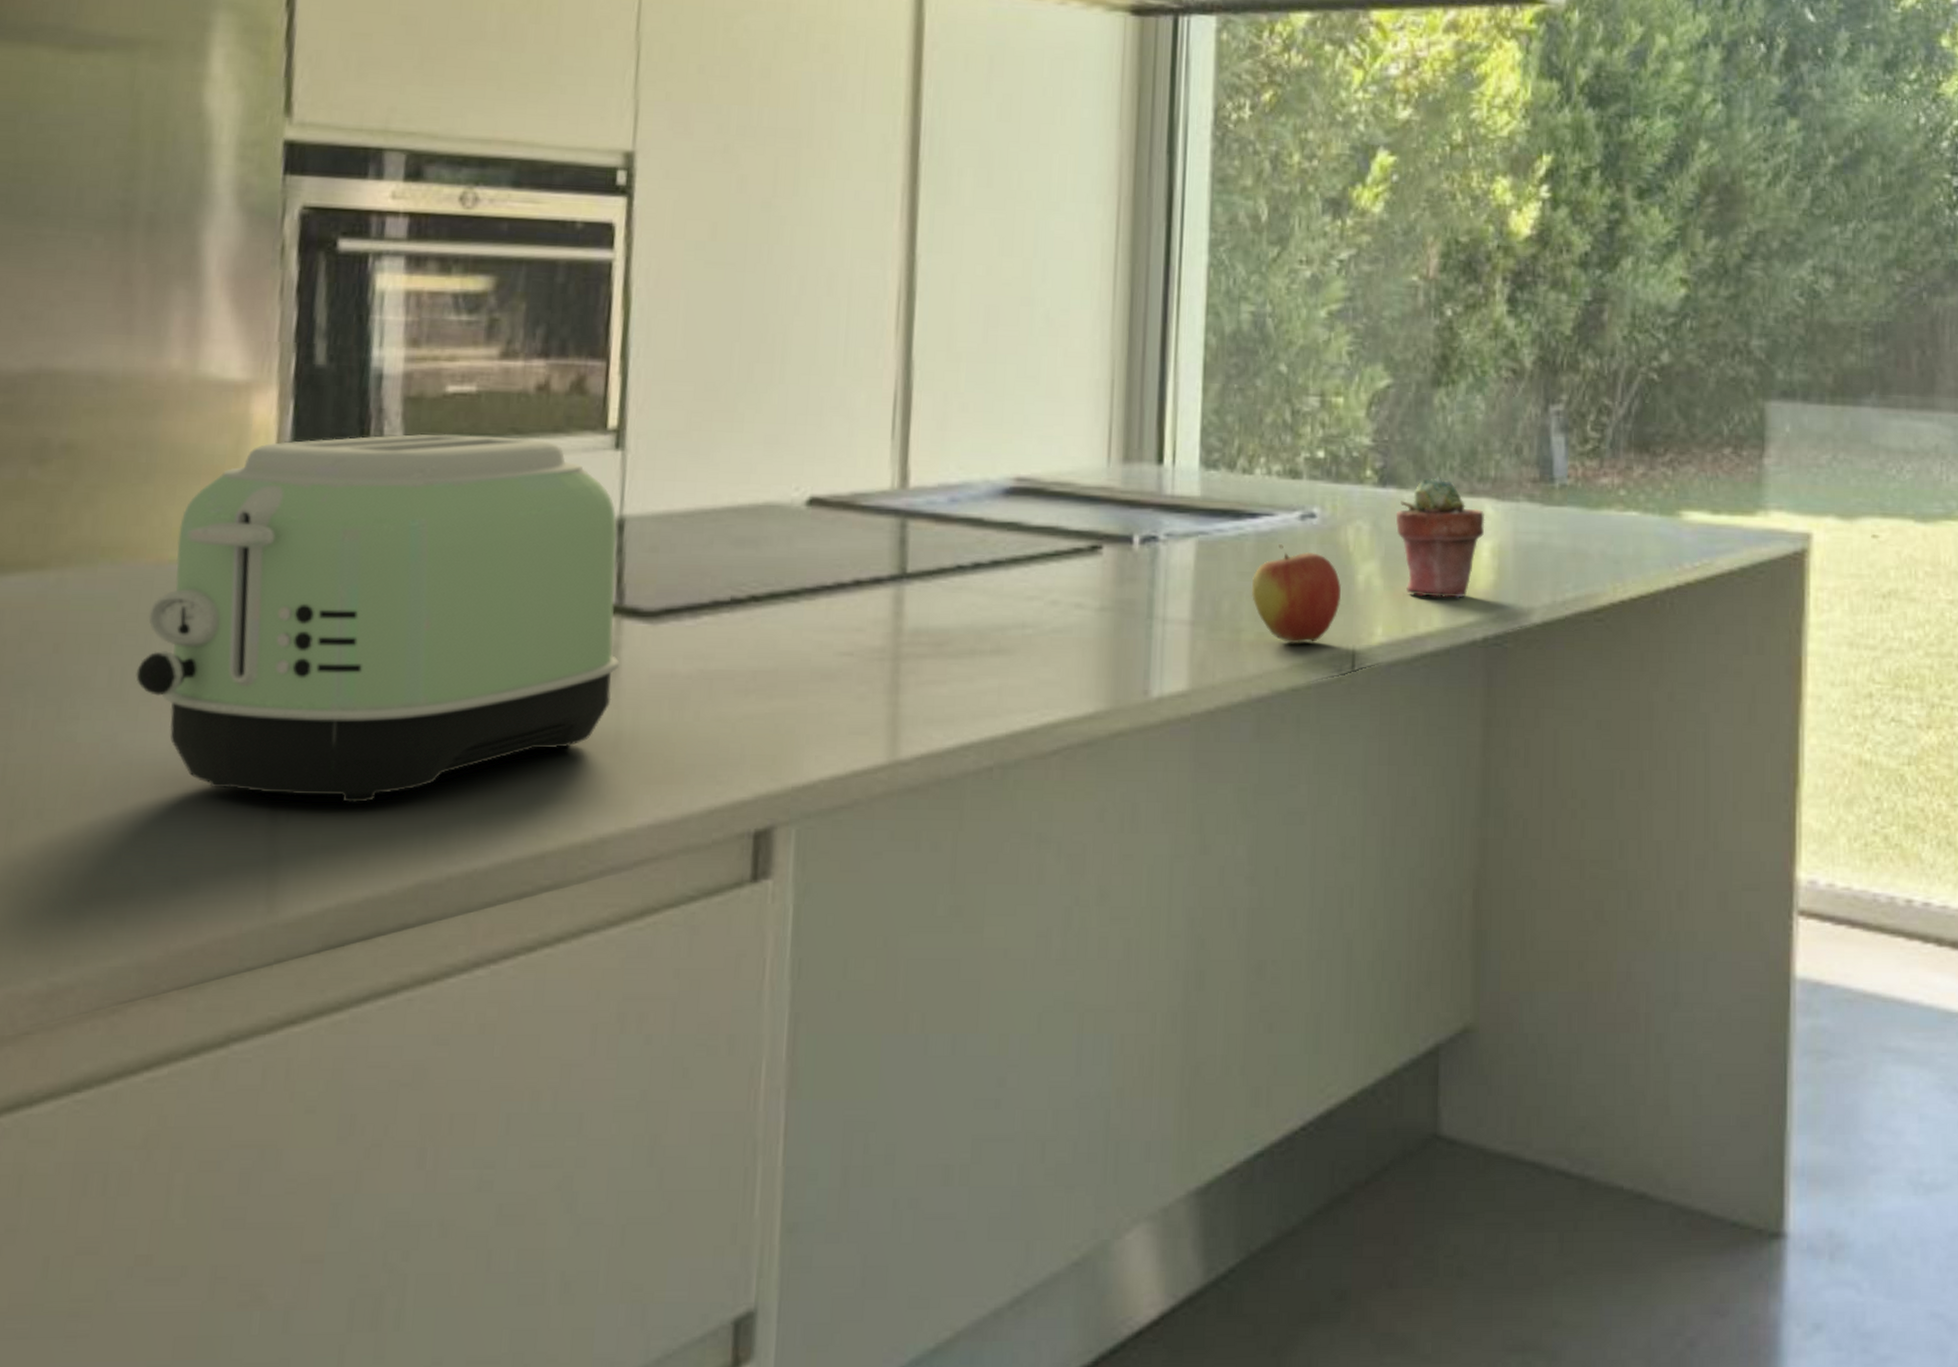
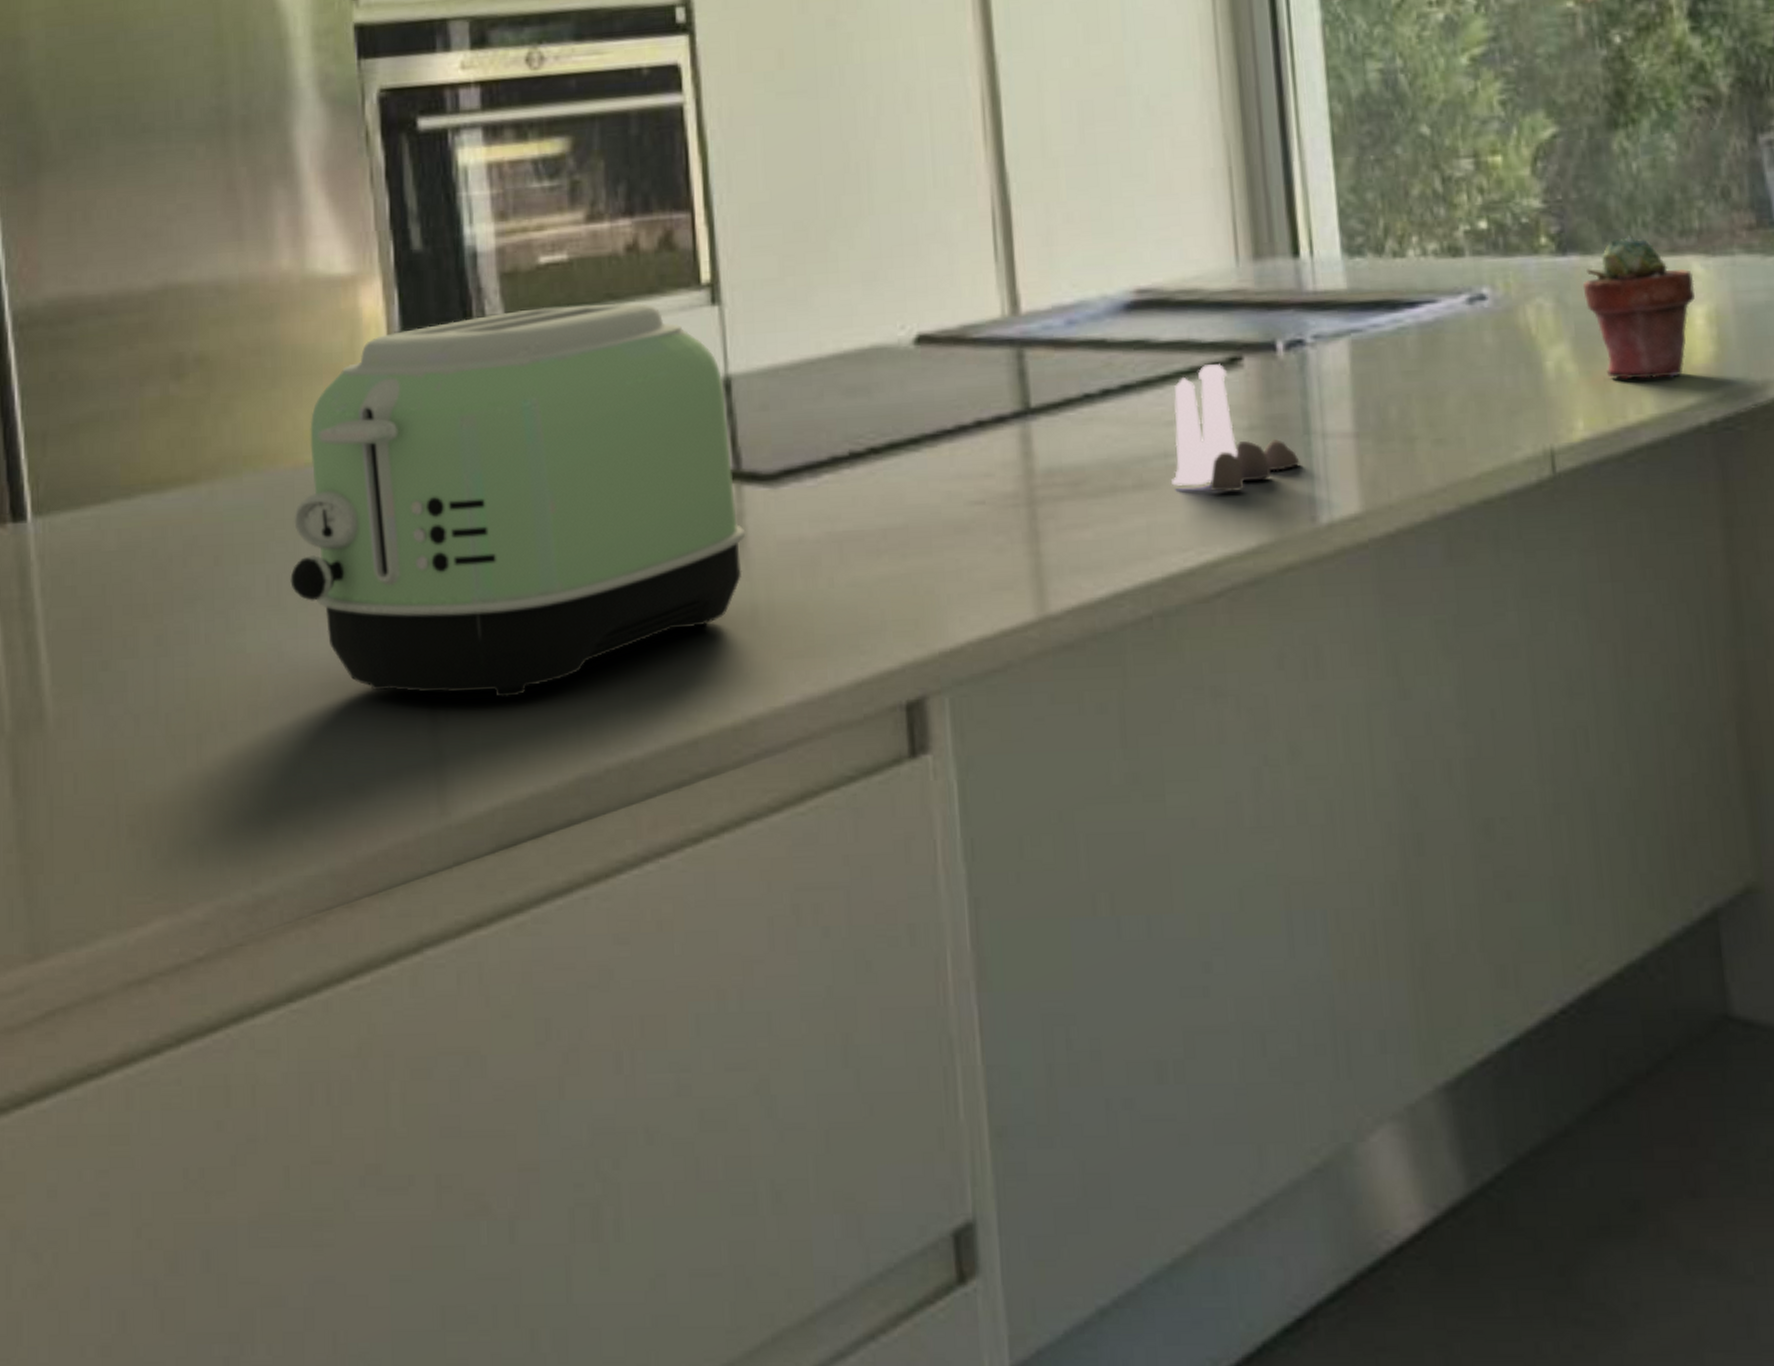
salt and pepper shaker set: none [1026,550,1141,663] -> present [1171,364,1300,492]
apple: present [1252,544,1342,644] -> none [1420,334,1530,450]

